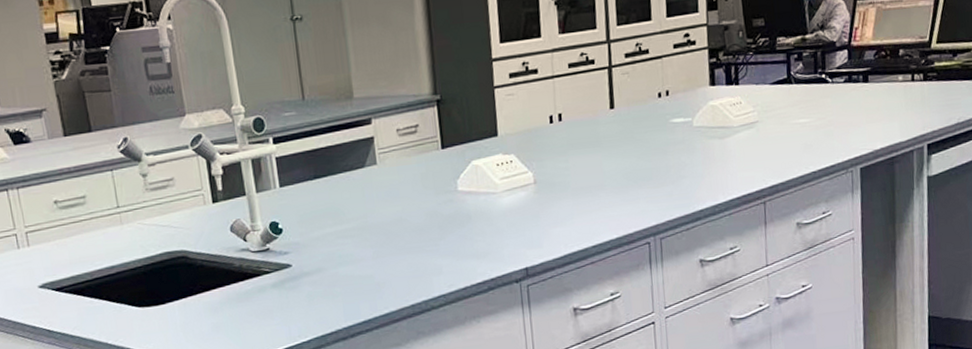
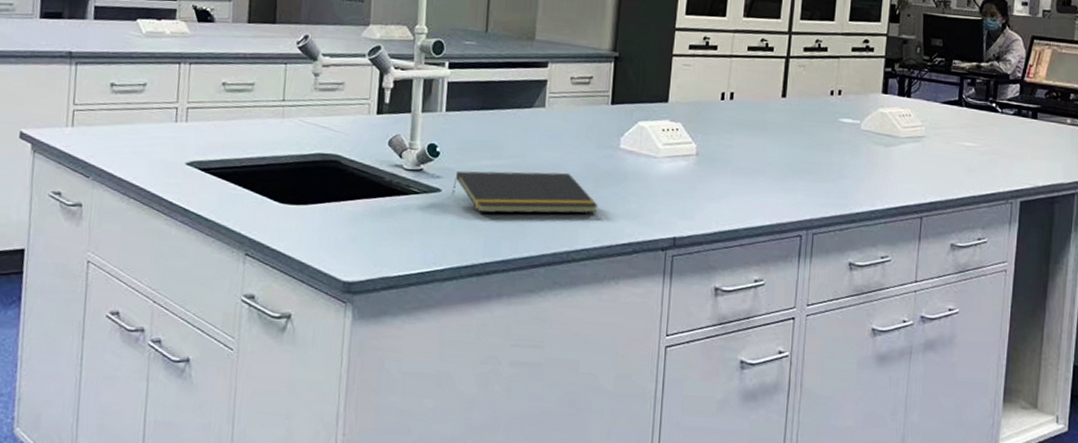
notepad: none [302,224,448,280] -> present [451,170,598,214]

